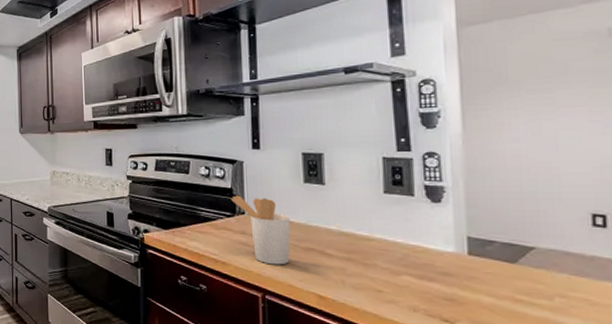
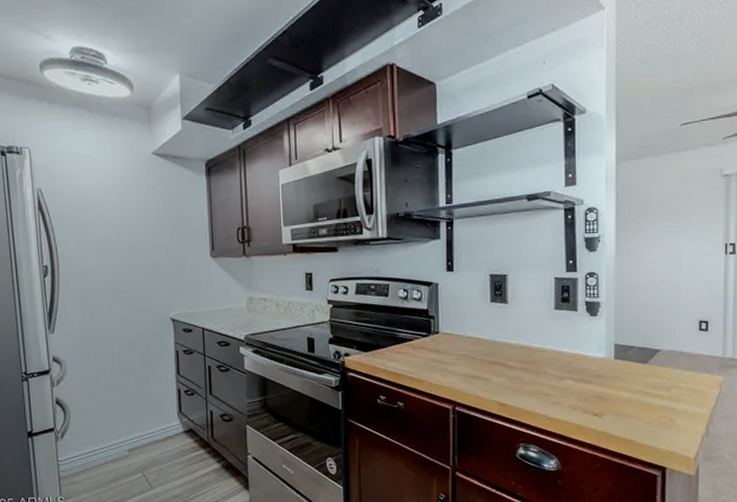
utensil holder: present [231,195,291,265] -> none [427,316,478,379]

